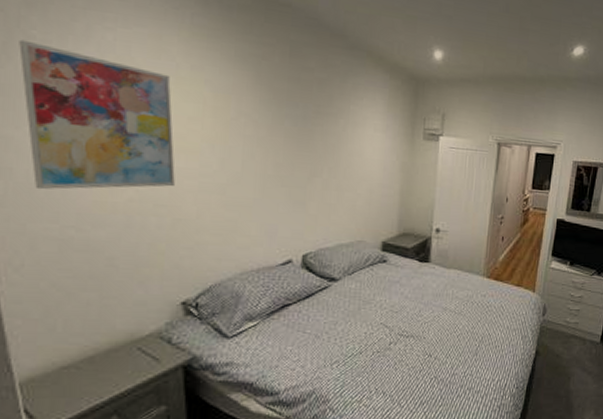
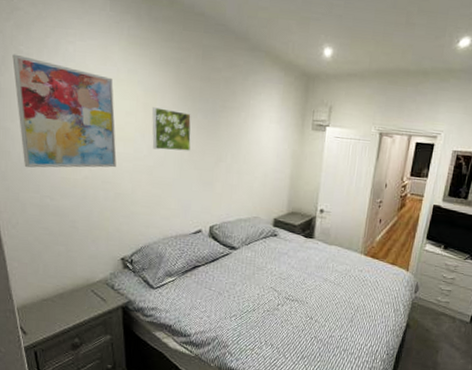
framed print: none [224,112,277,165] -> present [152,107,192,151]

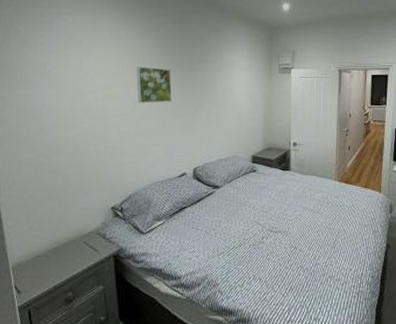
wall art: present [12,54,117,168] -> none [12,33,105,131]

